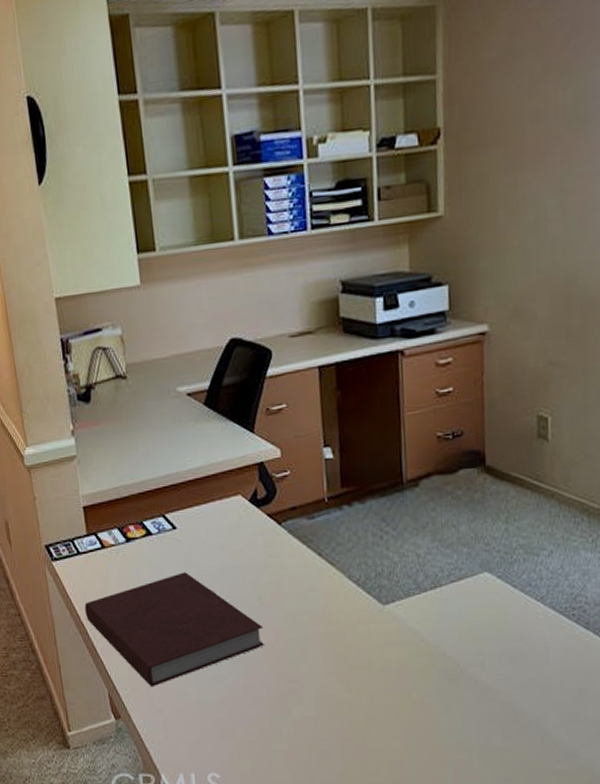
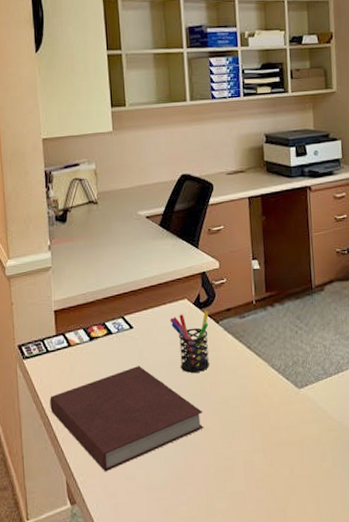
pen holder: none [220,509,271,582] -> present [170,311,210,373]

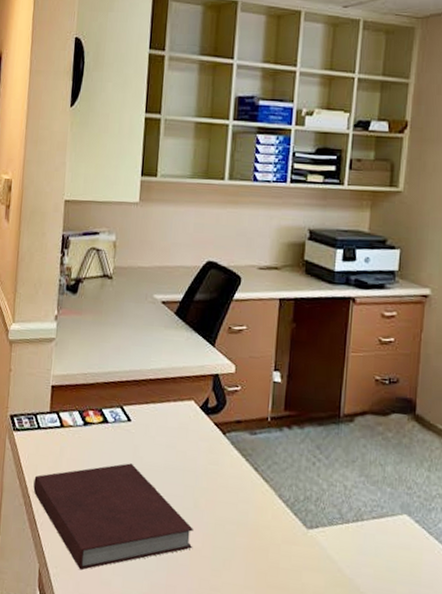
pen holder: present [170,311,210,373] -> none [171,416,217,485]

